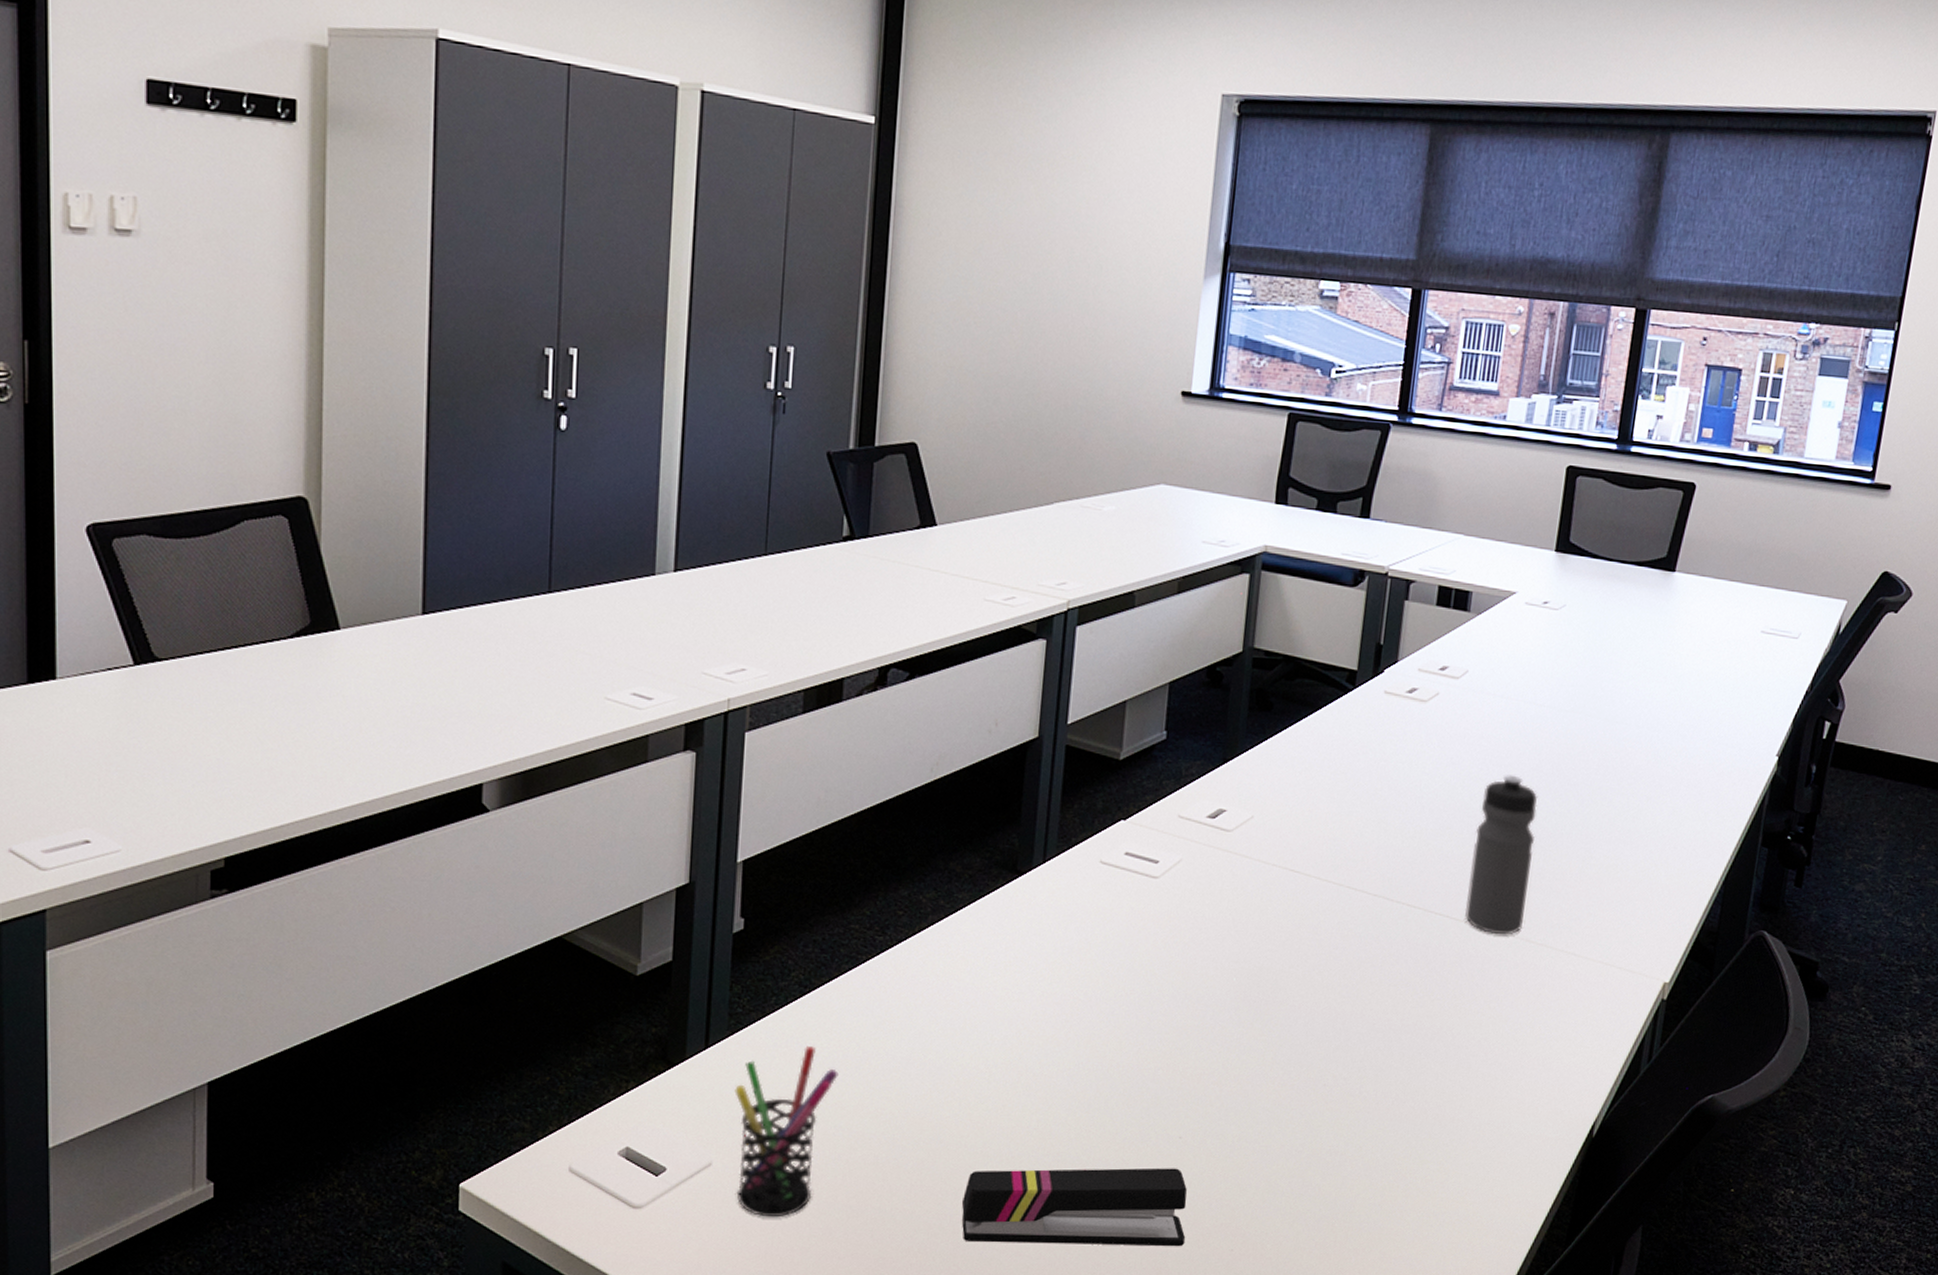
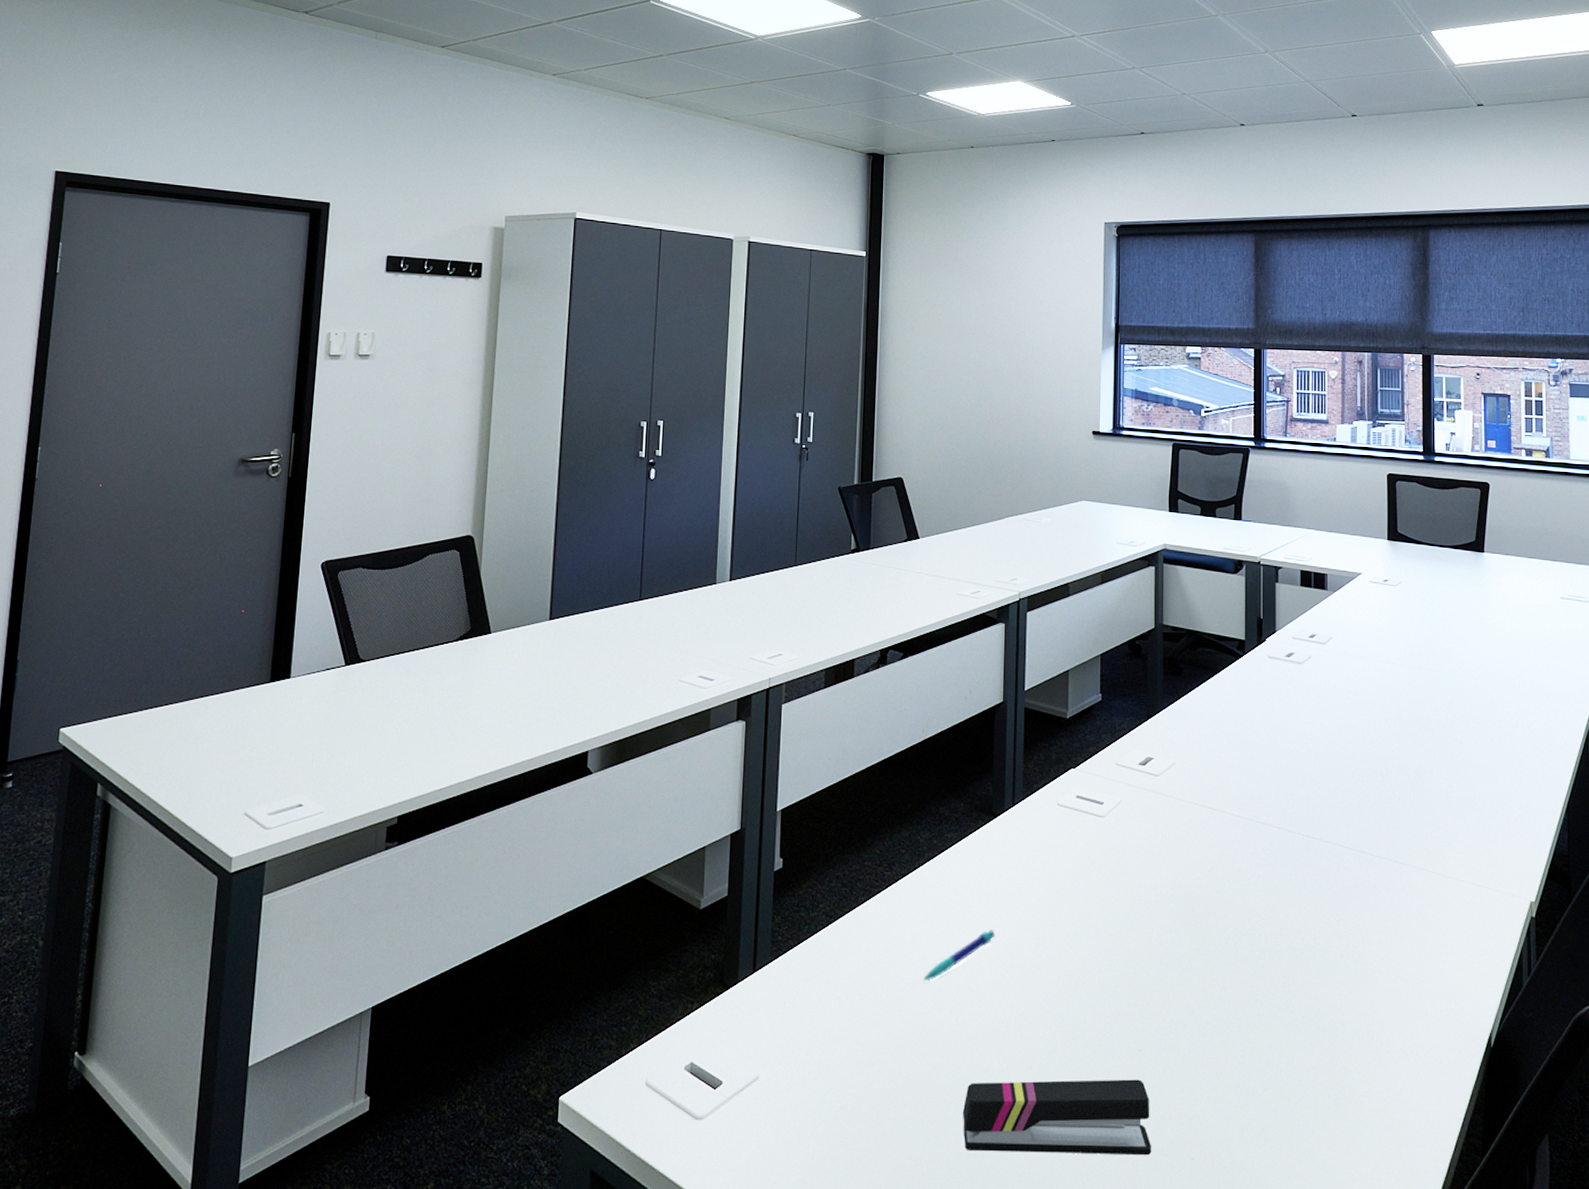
pen holder: present [734,1046,839,1218] -> none [776,969,859,1128]
pen: none [920,1004,1012,1061] -> present [923,930,995,982]
water bottle: present [1465,775,1538,935] -> none [1355,722,1404,861]

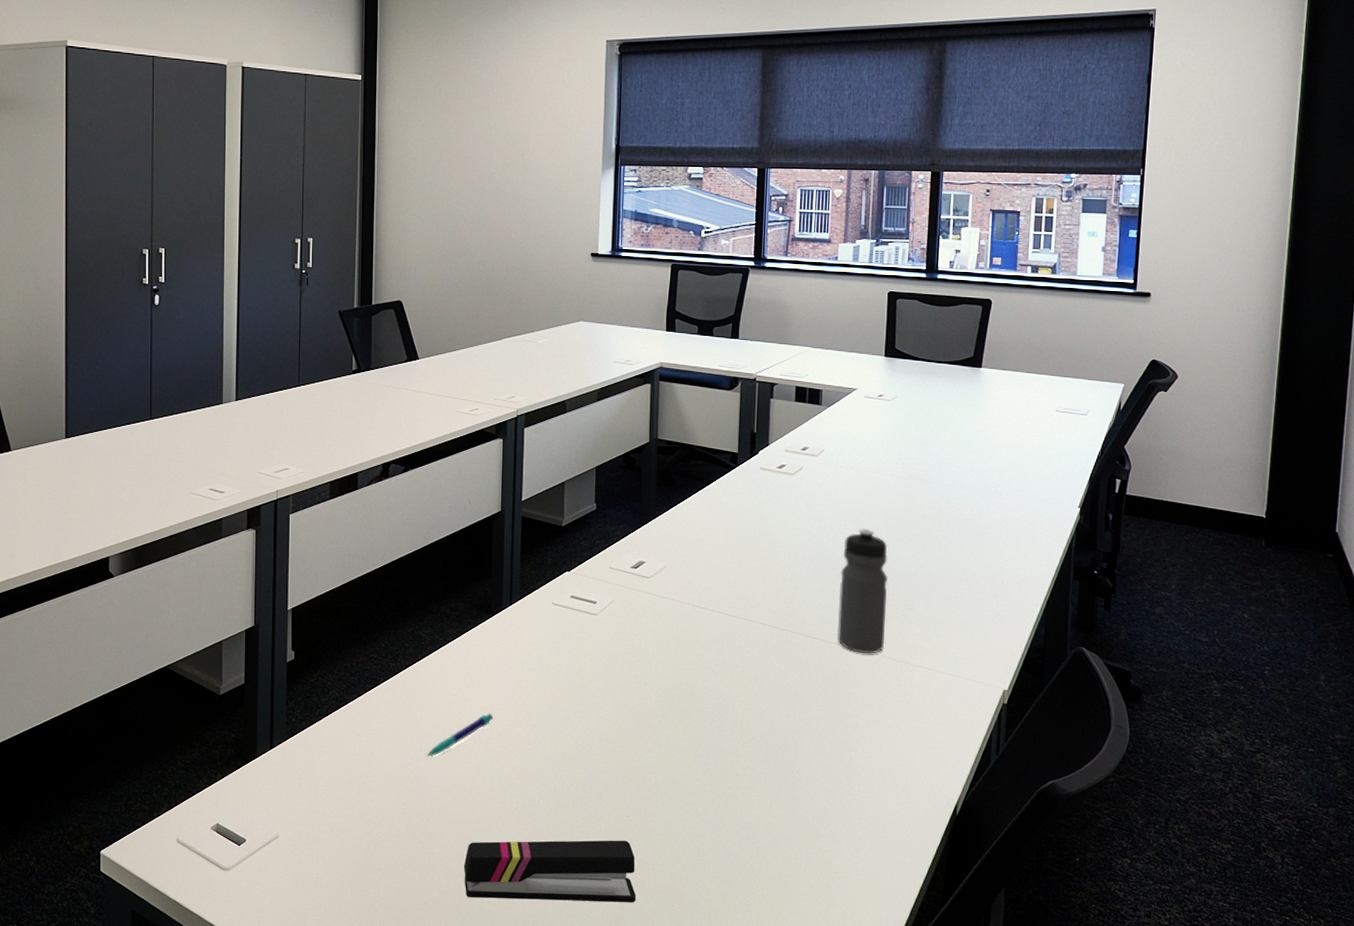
water bottle: none [1355,722,1404,861] -> present [837,529,888,654]

